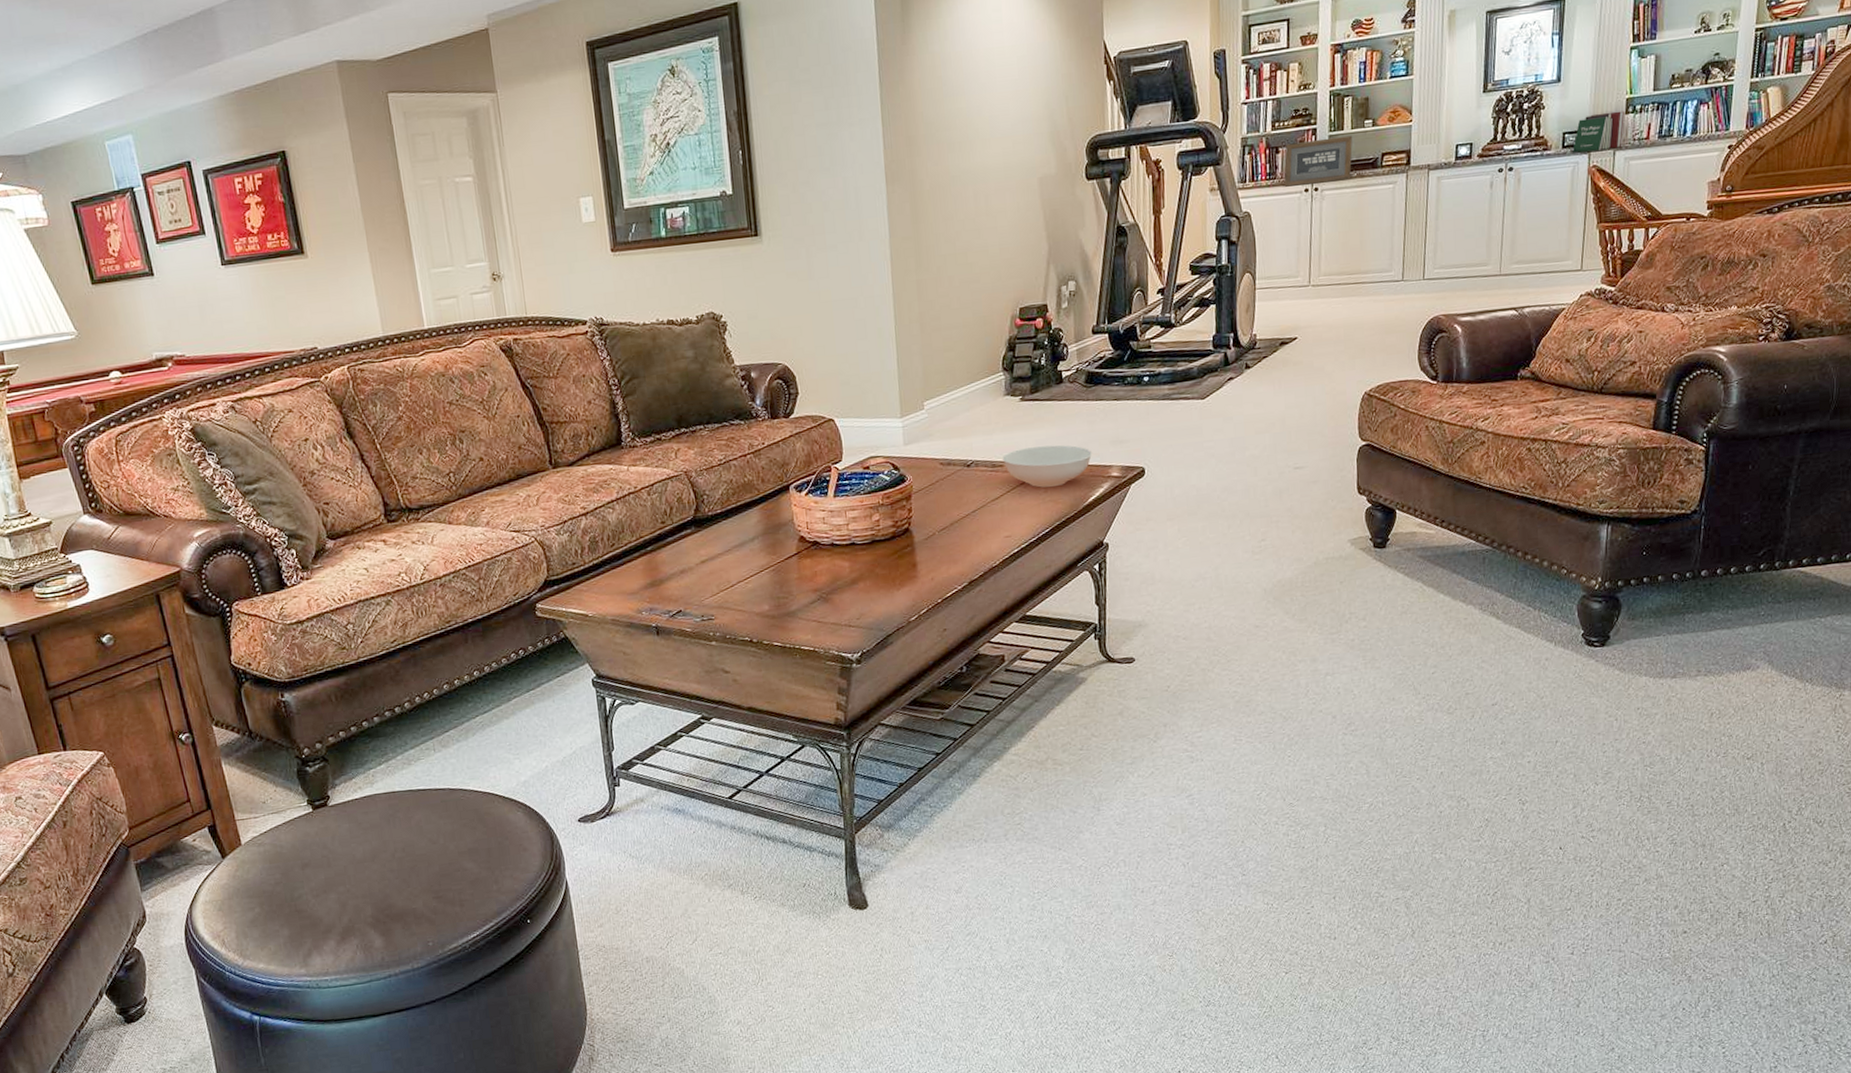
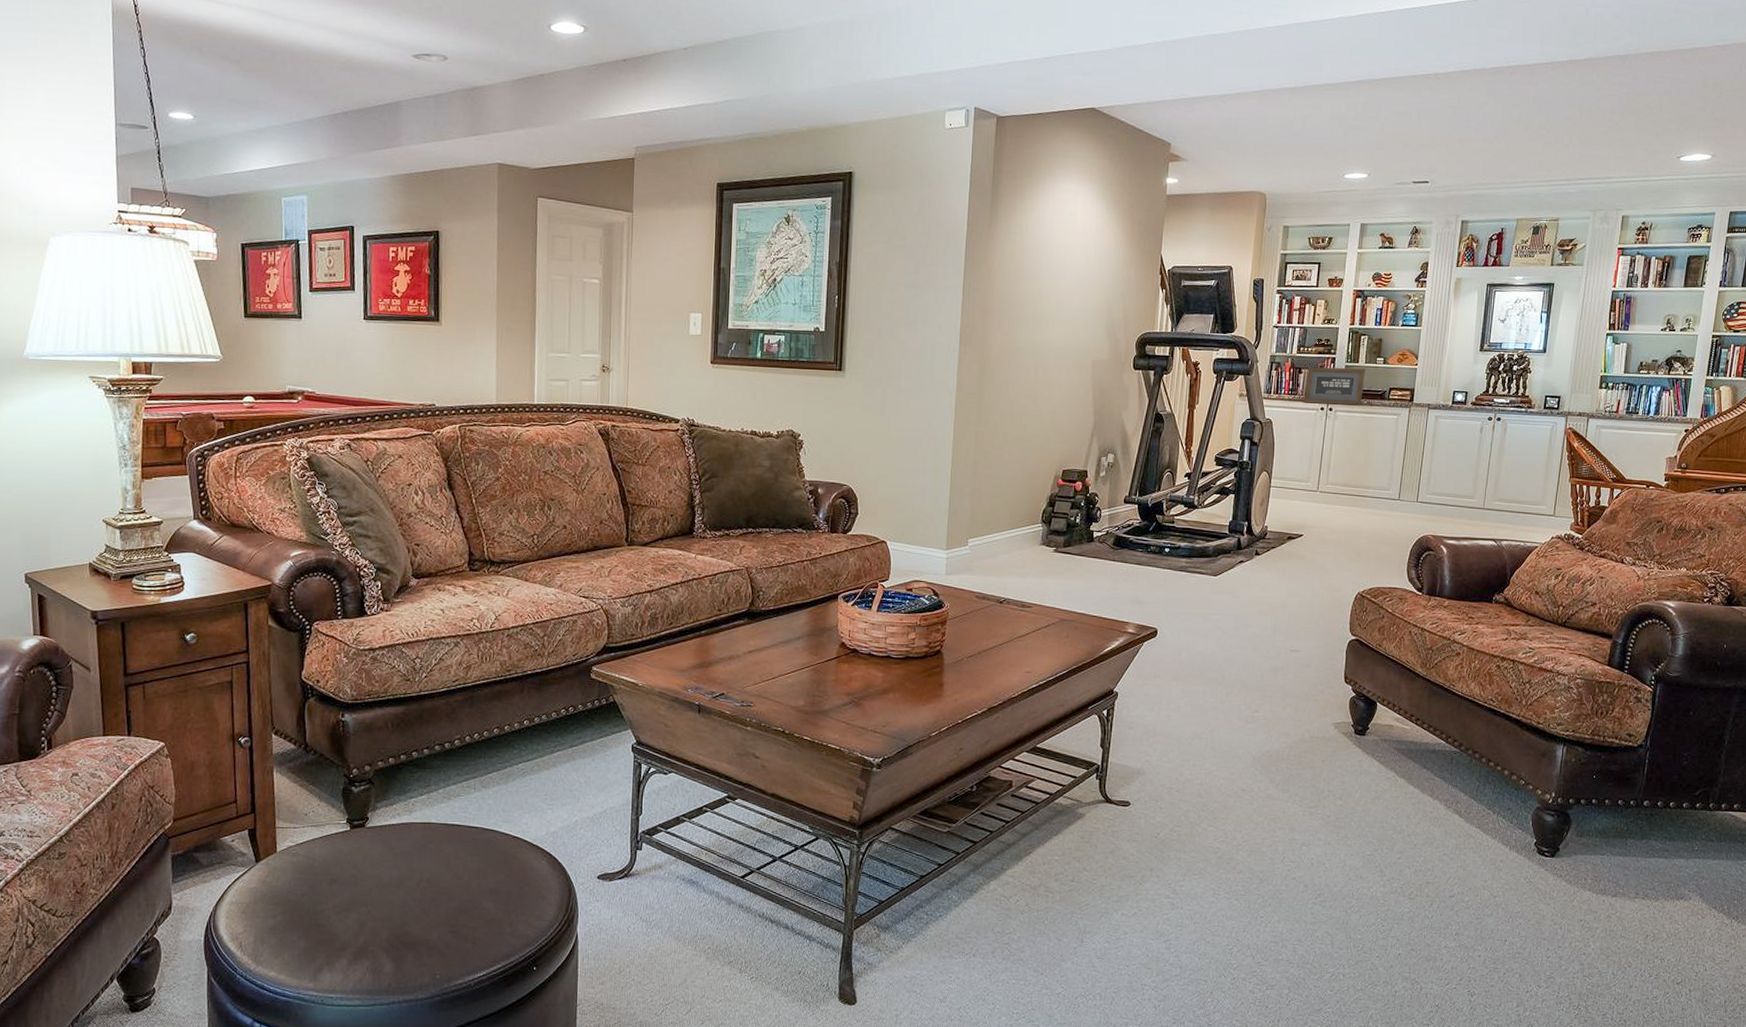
bowl: present [1002,445,1093,488] -> none [1032,594,1113,634]
books: present [1571,110,1624,154] -> none [1551,385,1598,417]

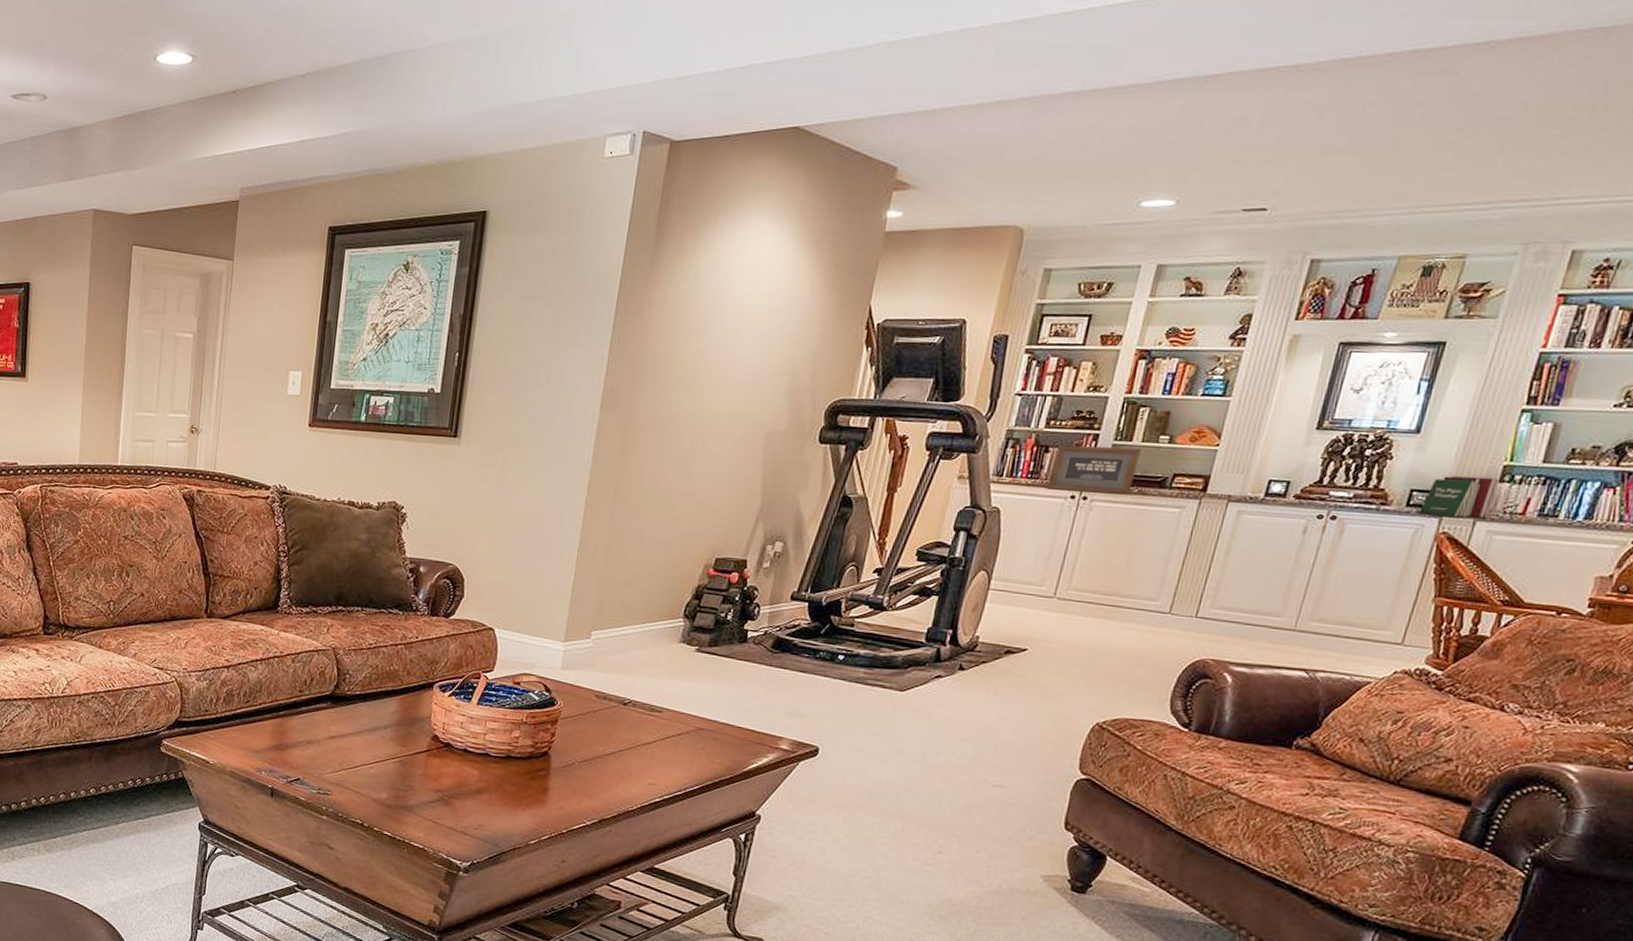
books: none [1551,385,1598,417] -> present [1417,476,1498,519]

